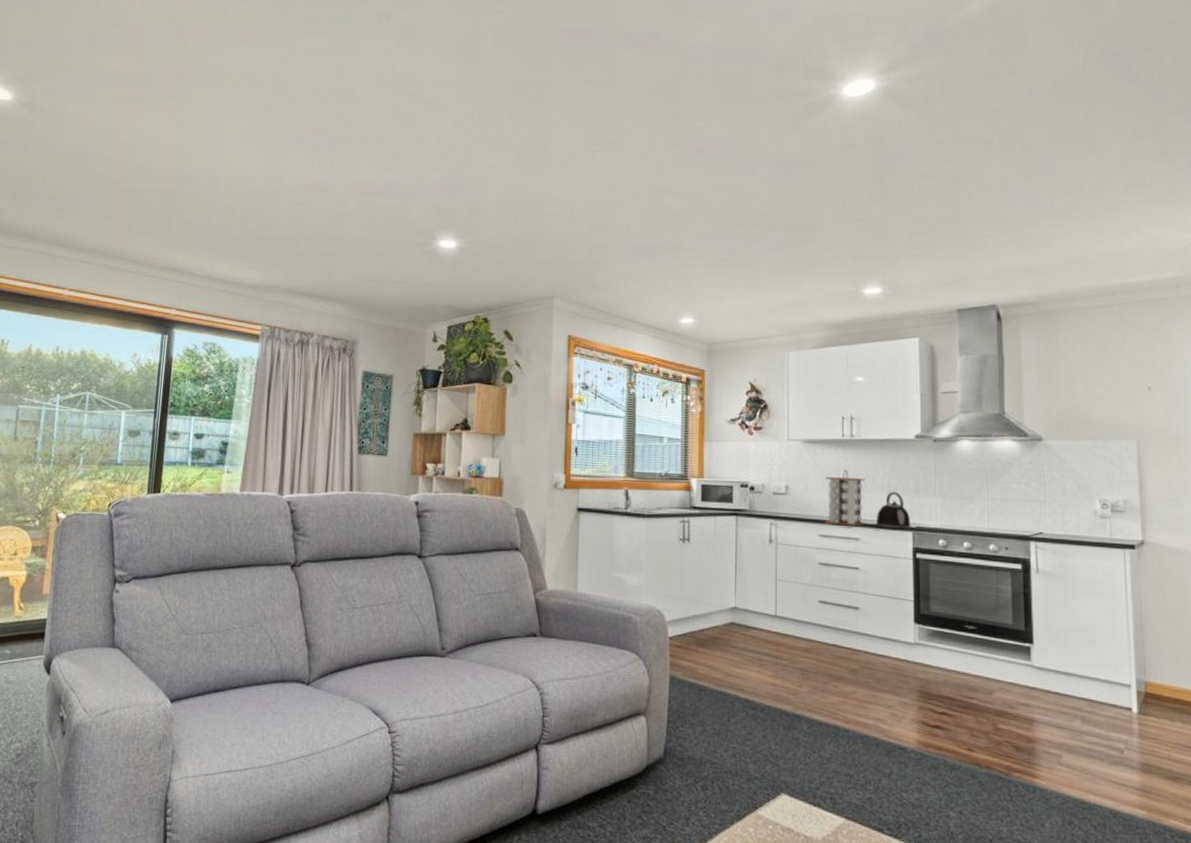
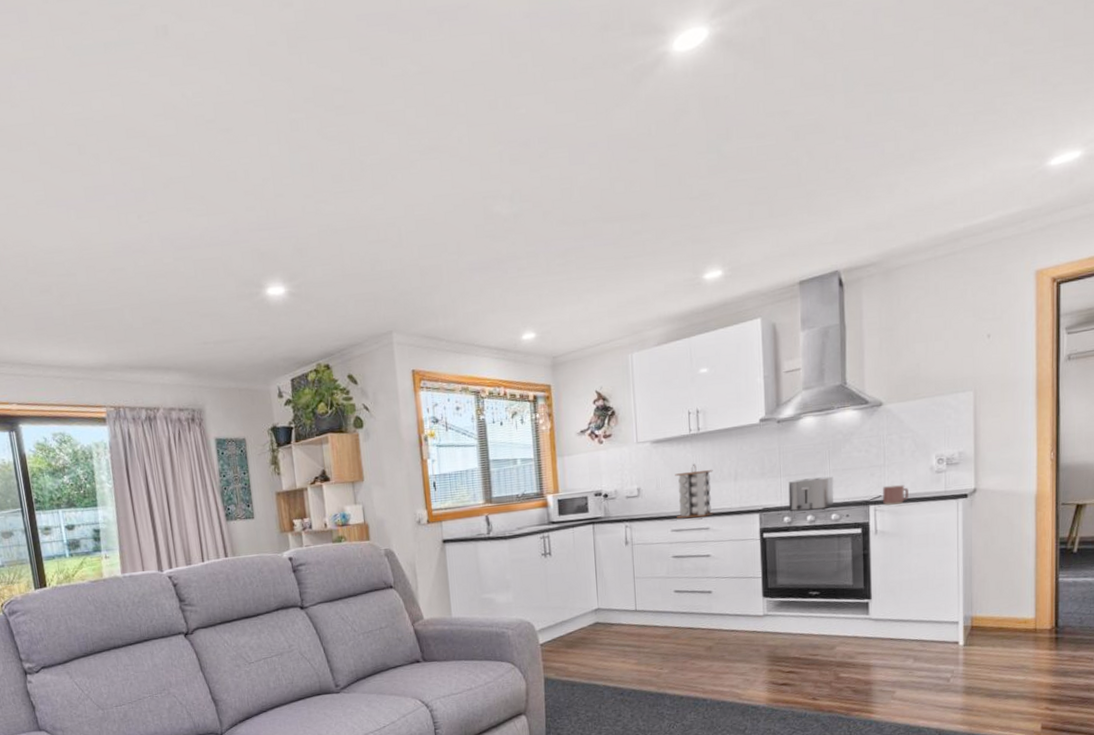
kettle: present [876,491,911,531] -> none [724,477,758,516]
toaster: none [943,502,992,539] -> present [788,476,834,512]
mug: none [1043,523,1072,545] -> present [882,484,909,506]

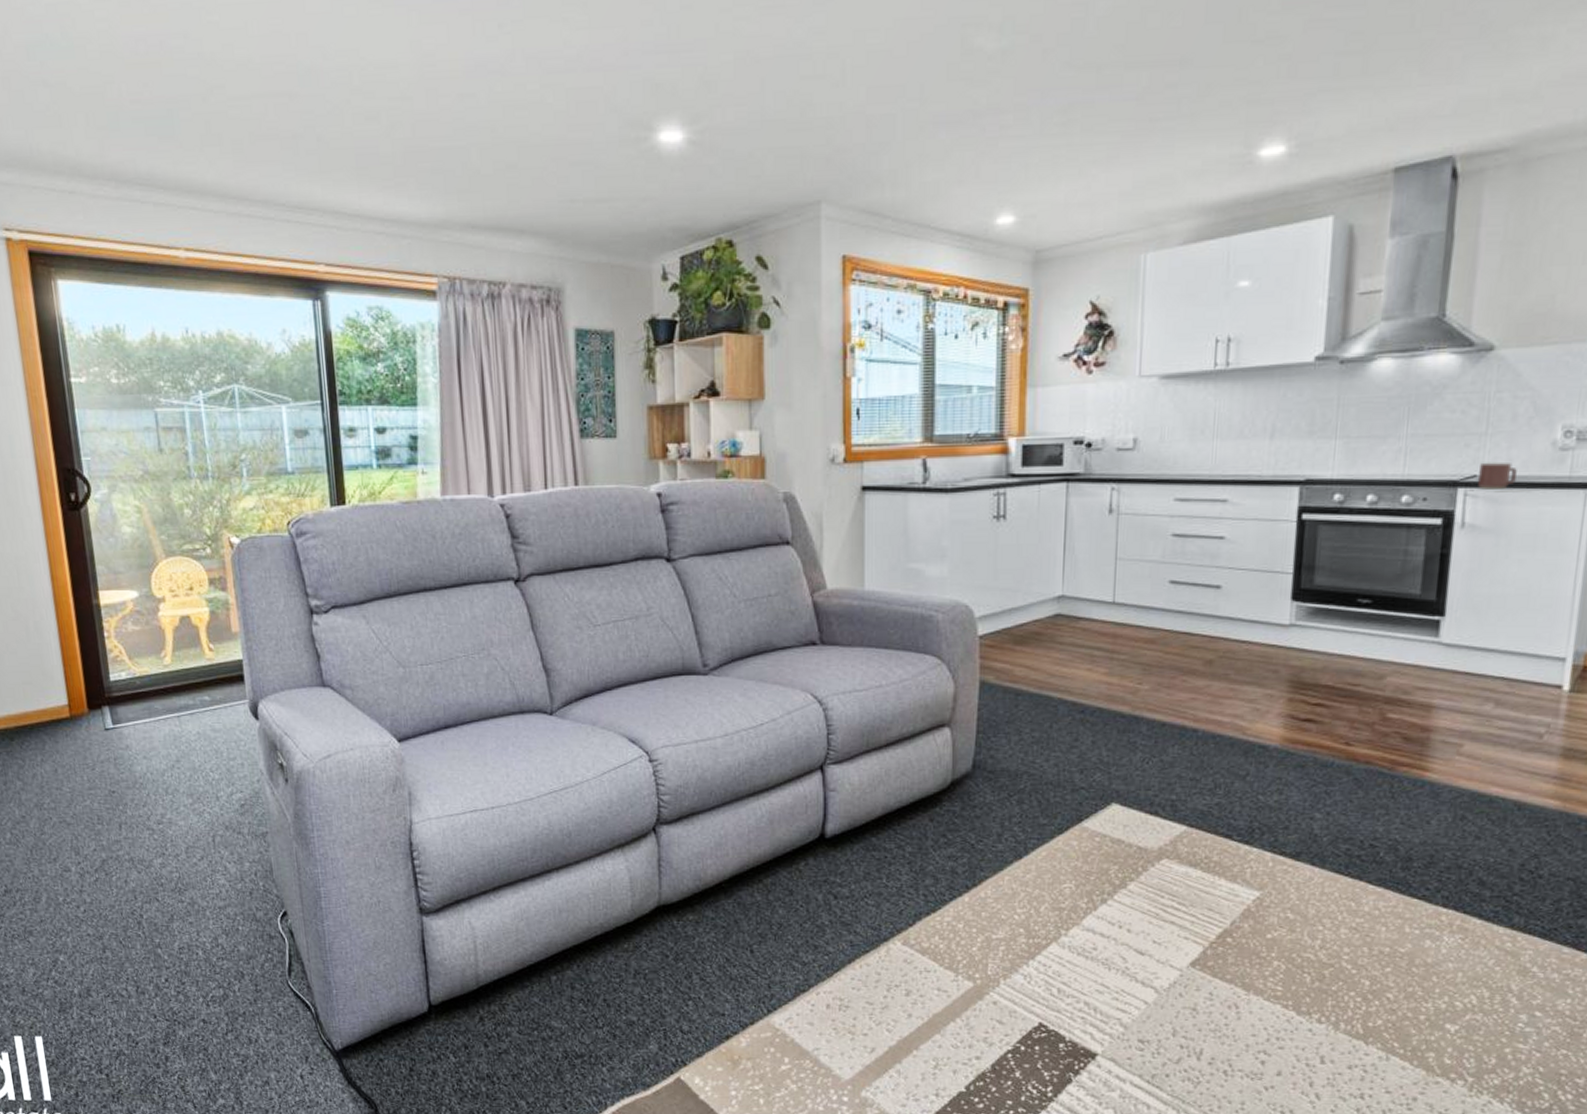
spice rack: present [675,463,714,519] -> none [1184,411,1242,486]
toaster: present [788,476,834,512] -> none [1341,443,1412,489]

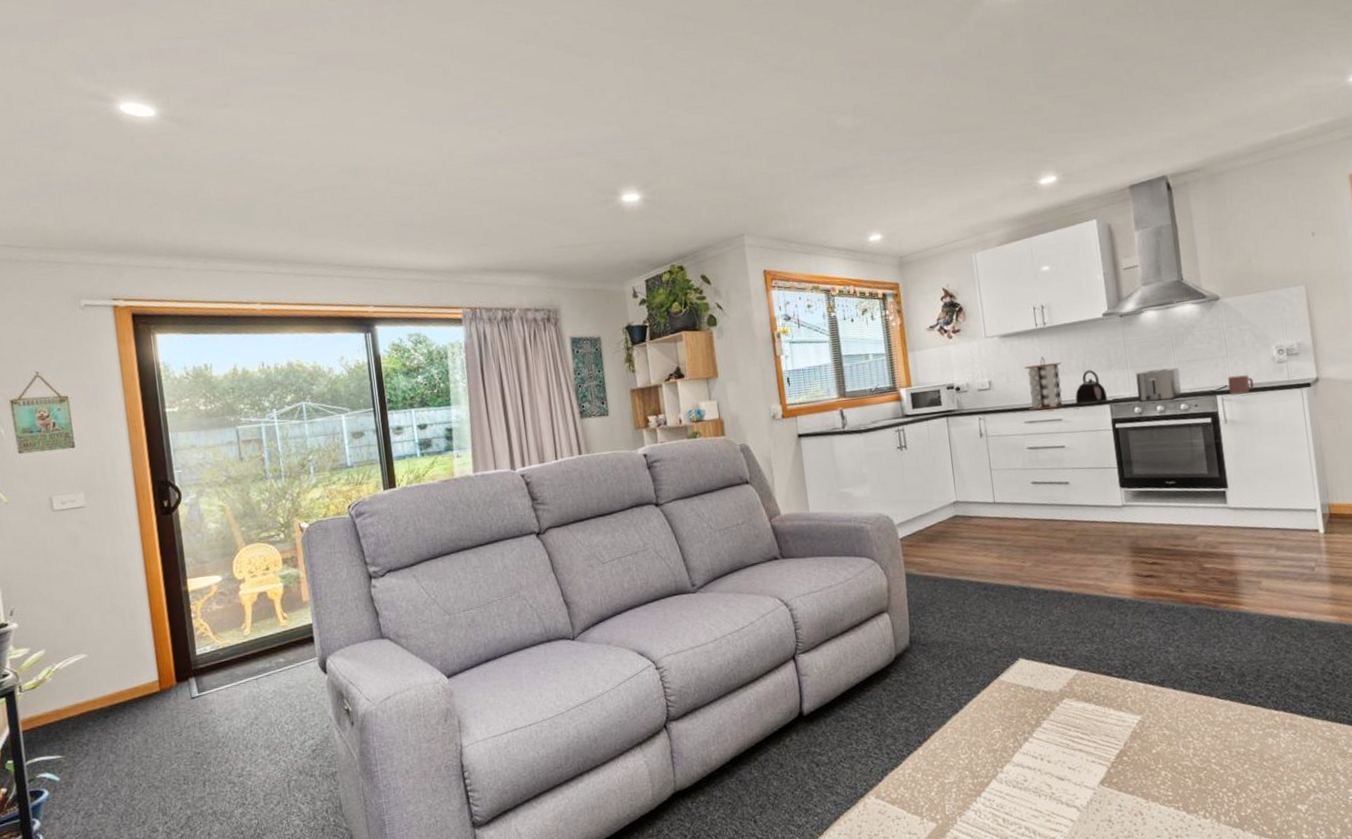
spice rack: none [1184,411,1242,486] -> present [1024,356,1065,411]
kettle: none [1251,435,1299,487] -> present [1075,369,1108,407]
toaster: none [1341,443,1412,489] -> present [1136,367,1181,403]

